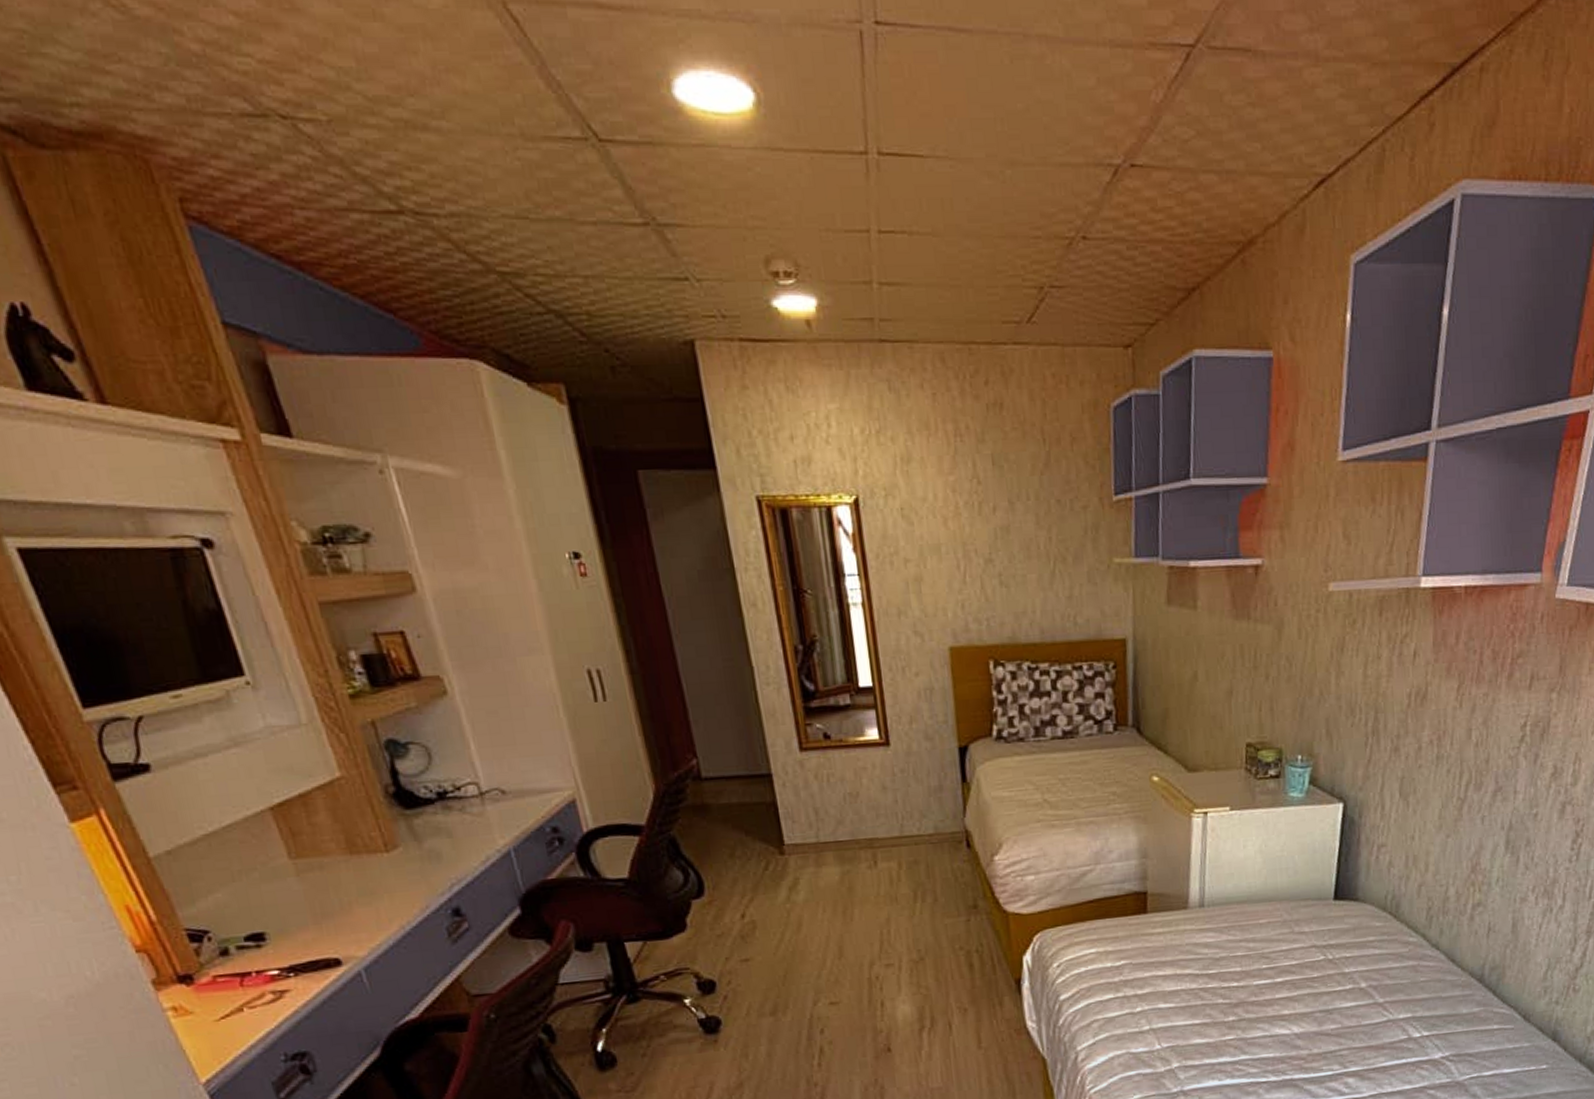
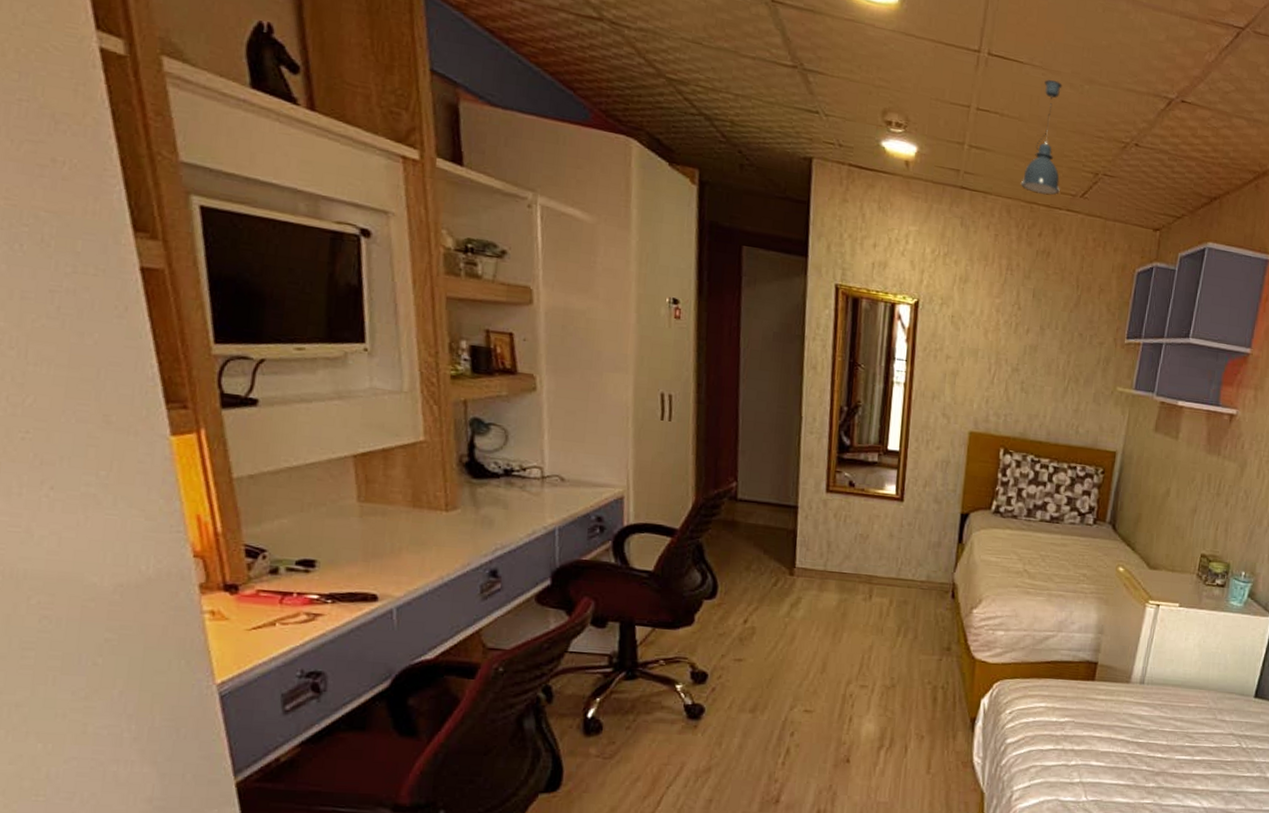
pendant light: none [951,172,1000,330] -> present [1021,80,1063,196]

